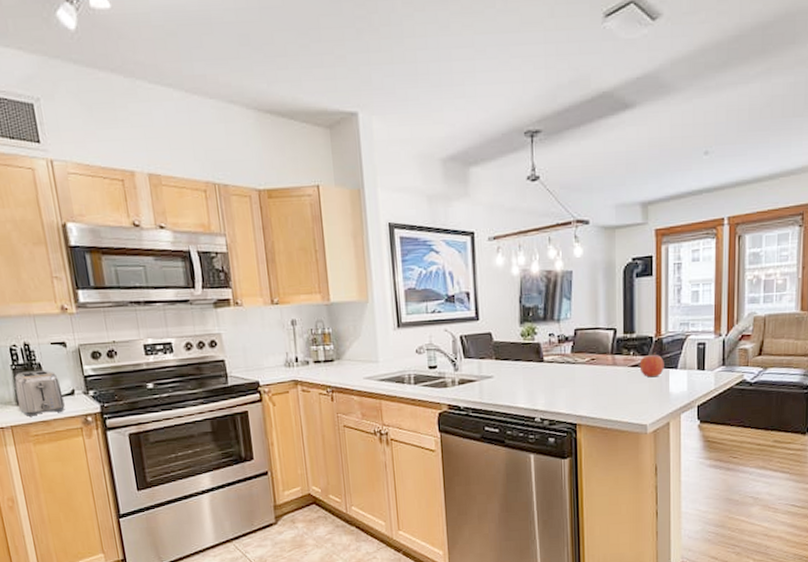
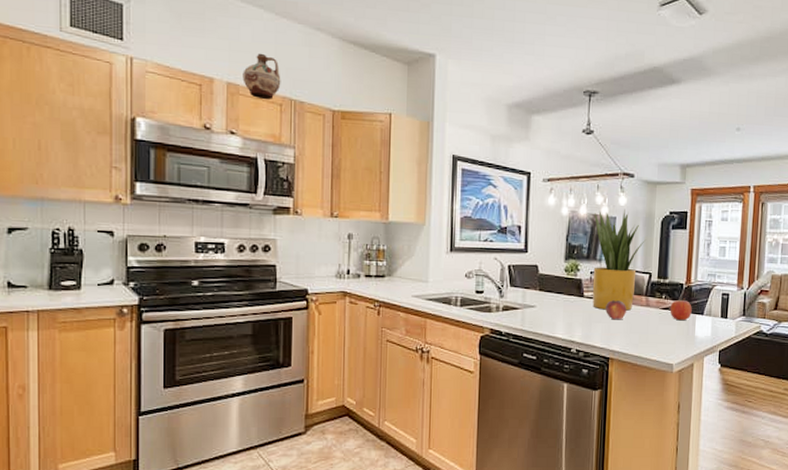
toaster: present [14,370,65,417] -> none [49,256,101,302]
ceramic jug: none [162,137,202,188] -> present [243,53,281,100]
planter: none [548,260,608,374] -> present [592,208,647,311]
fruit: none [569,361,592,383] -> present [606,299,627,320]

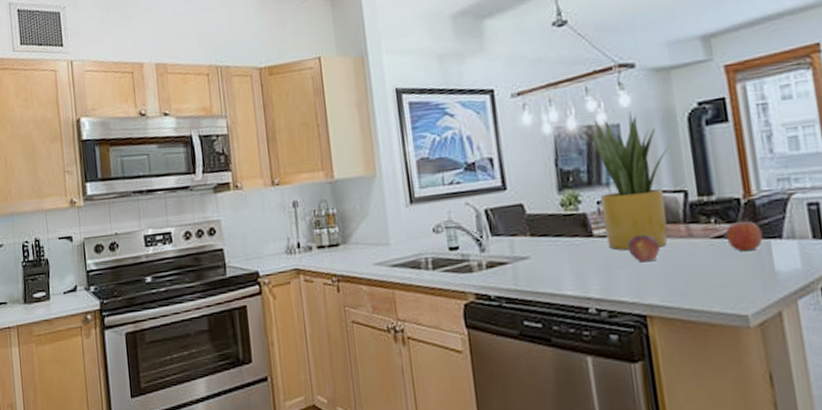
ceramic jug: present [243,53,281,100] -> none [168,26,206,74]

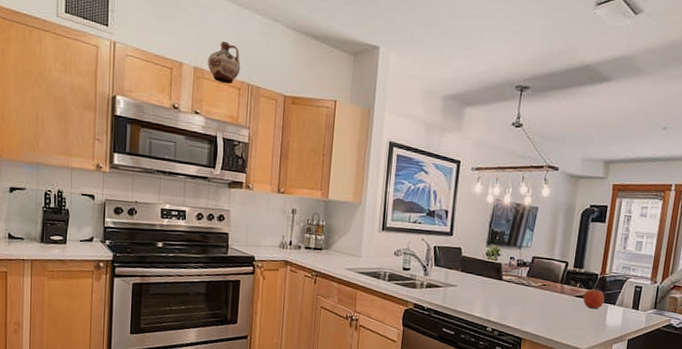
ceramic jug: none [168,26,206,74] -> present [207,41,241,85]
planter: present [588,110,670,251] -> none [510,199,566,296]
fruit: present [627,234,661,263] -> none [522,284,542,304]

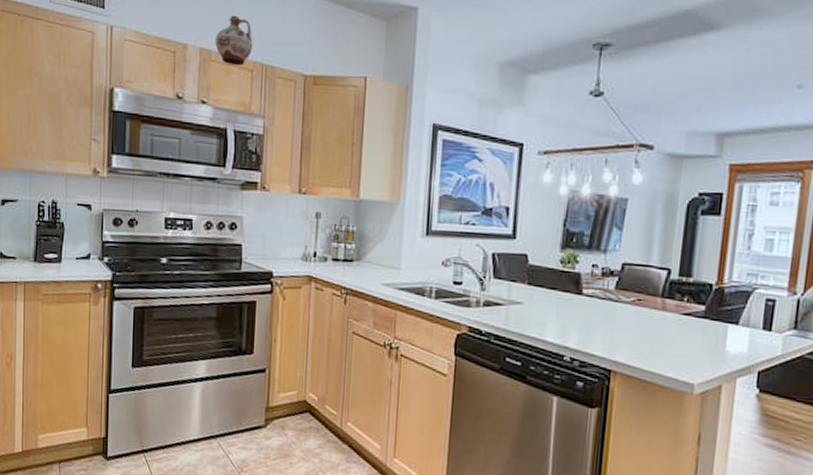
fruit: present [583,288,605,309] -> none [693,302,724,331]

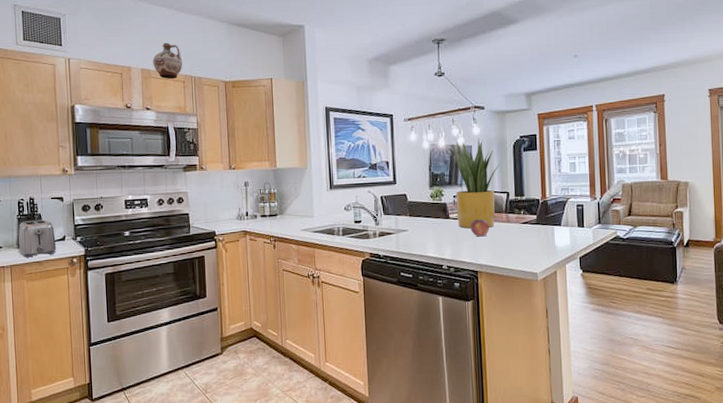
toaster: none [35,229,79,275] -> present [18,219,56,258]
planter: none [593,188,666,314] -> present [452,137,501,229]
fruit: none [609,299,637,326] -> present [470,218,490,237]

